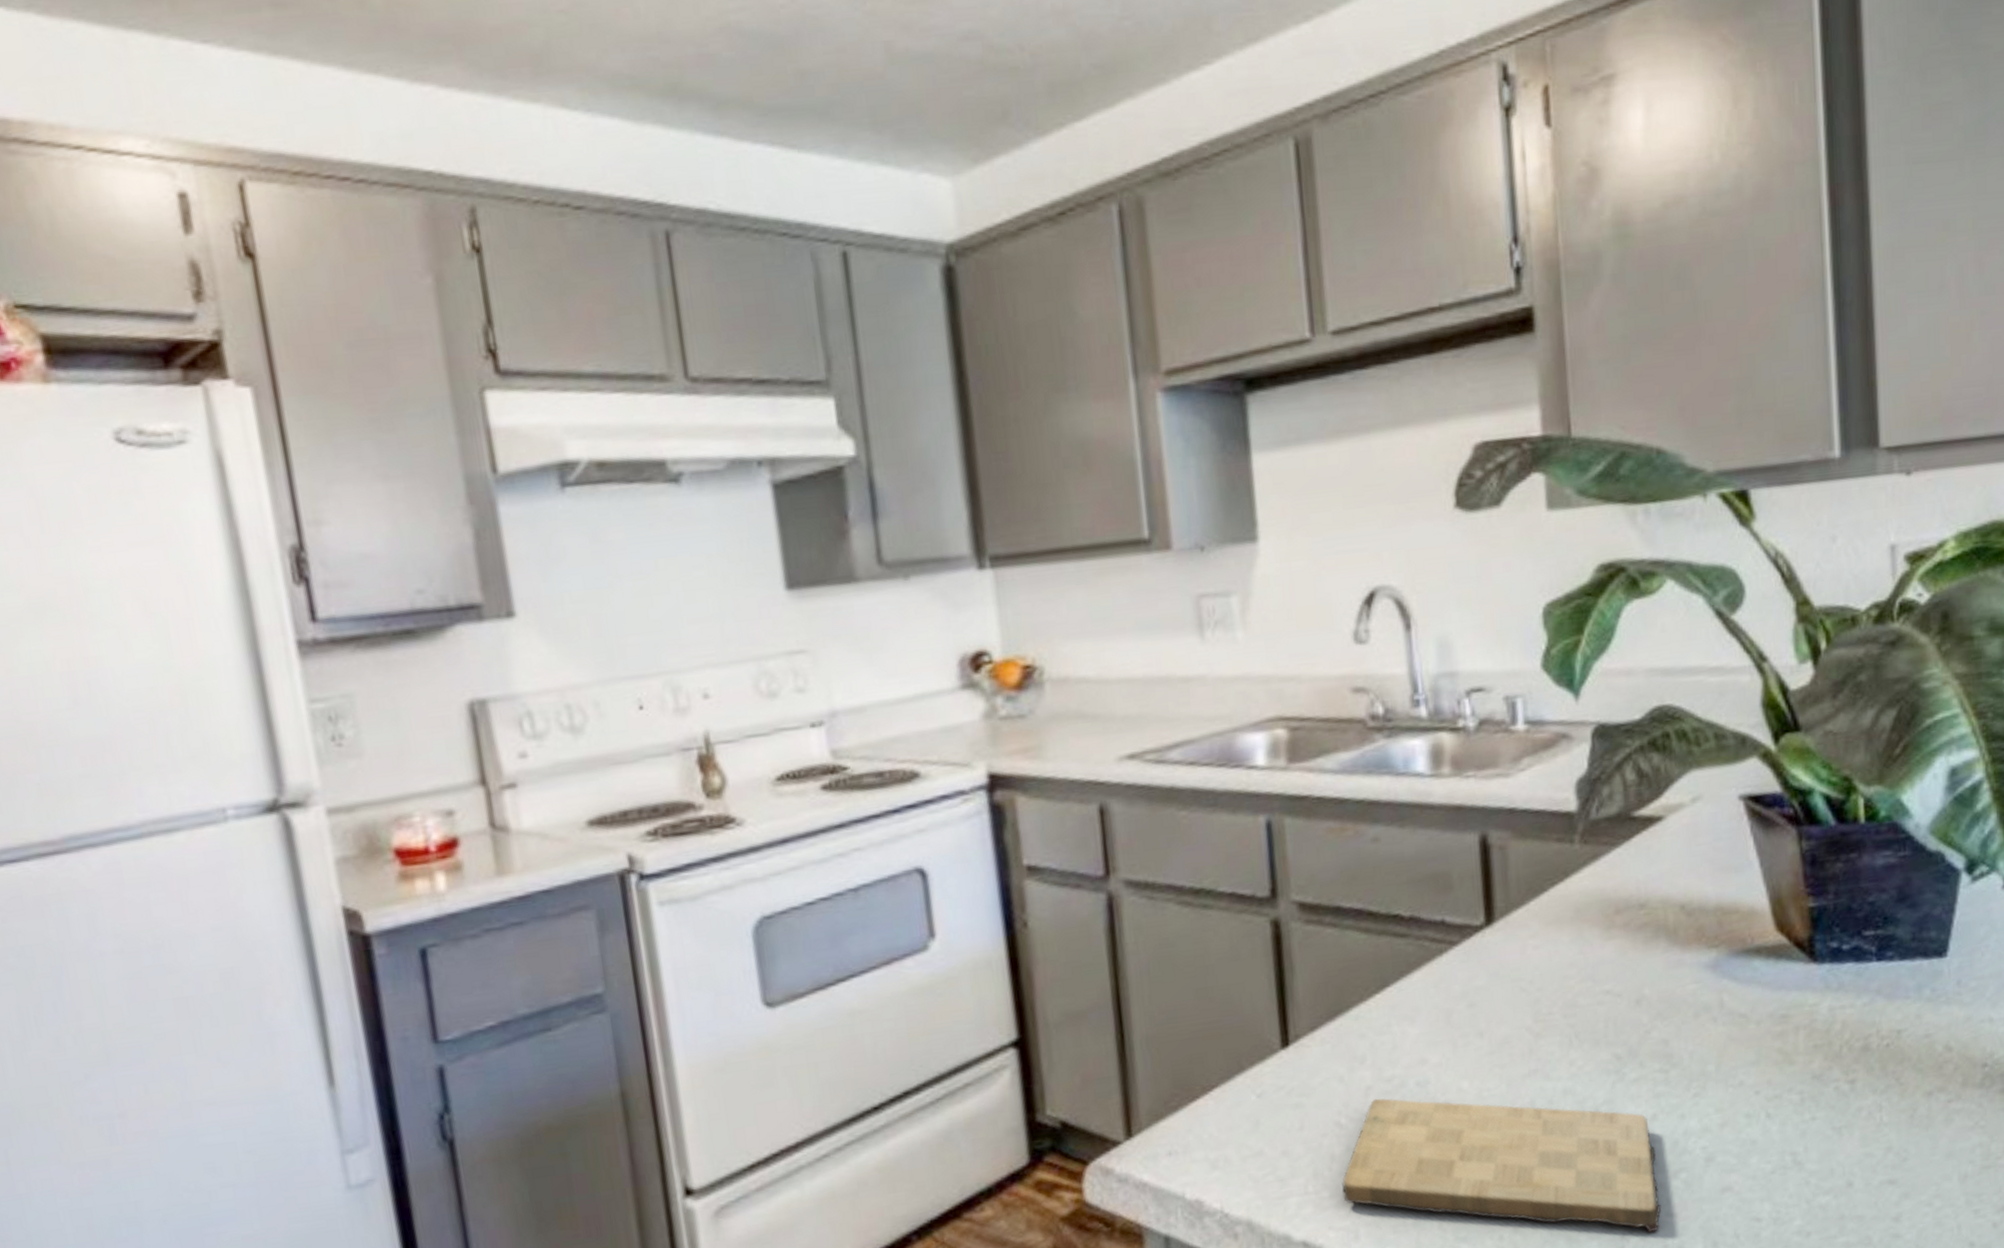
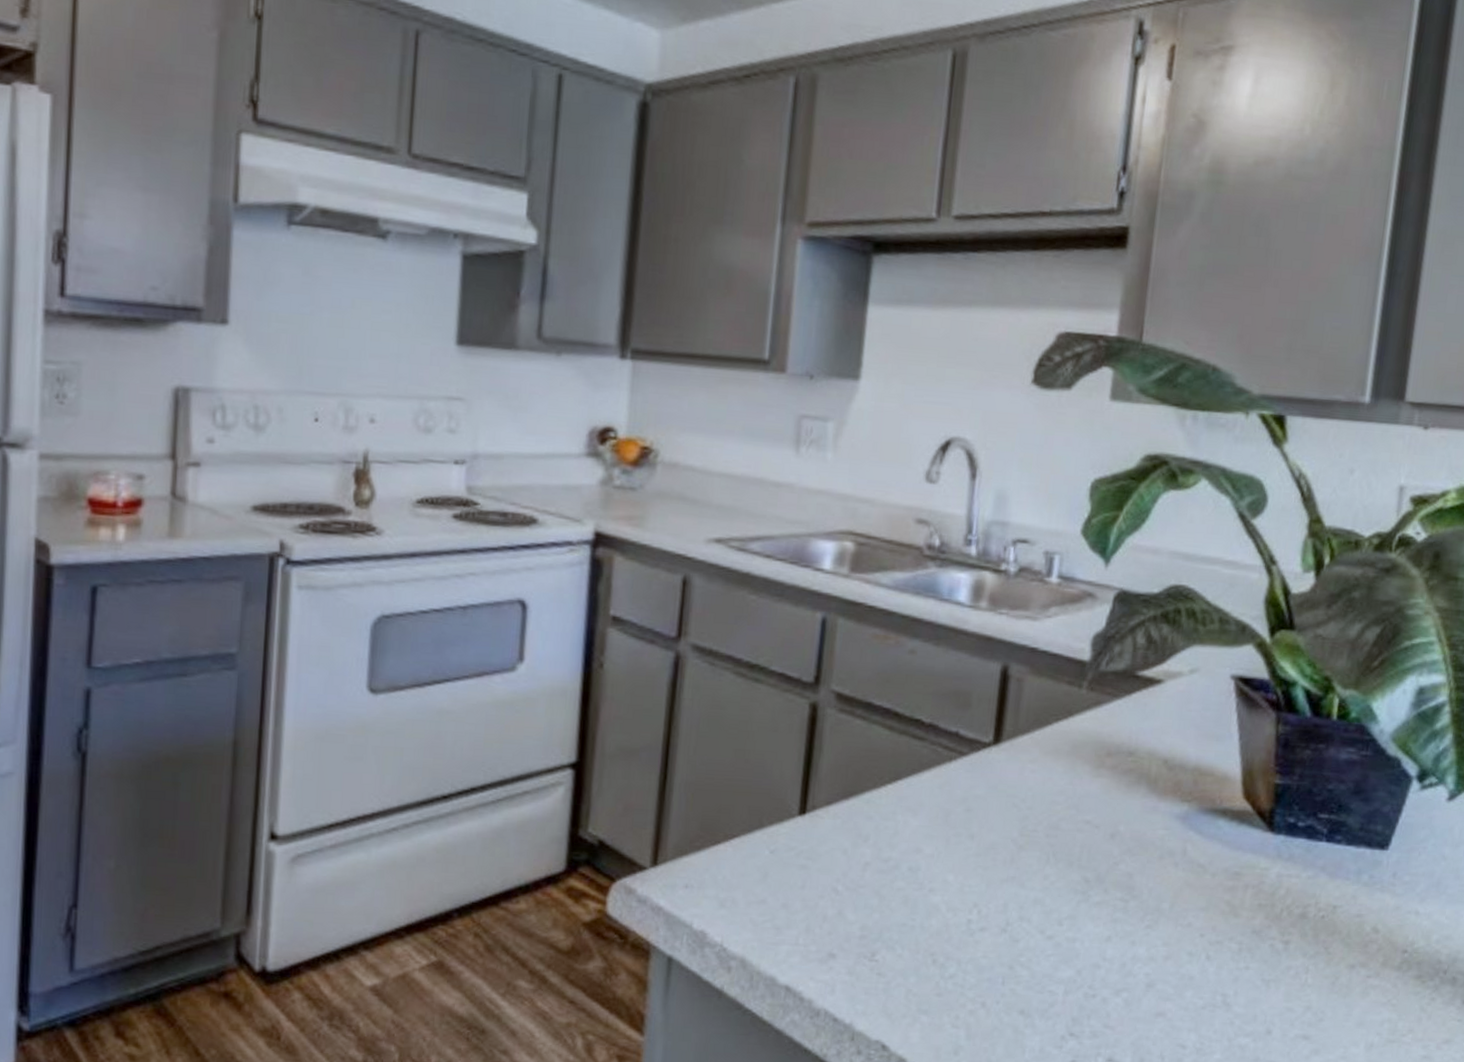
cutting board: present [1342,1098,1662,1233] -> none [827,874,1105,1039]

